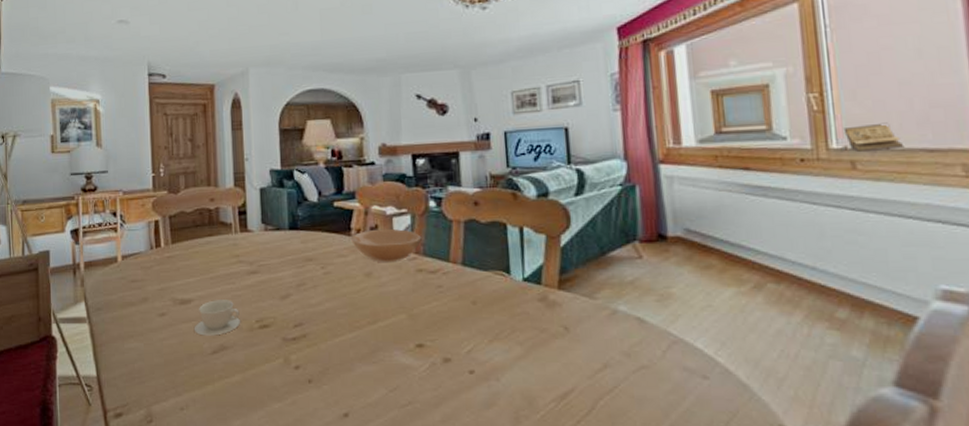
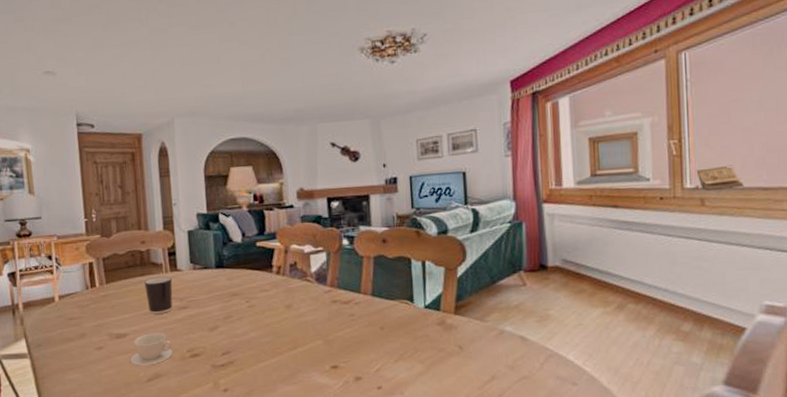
mug: none [212,237,242,279] -> present [144,276,173,314]
soup bowl: present [351,228,422,263] -> none [273,265,336,296]

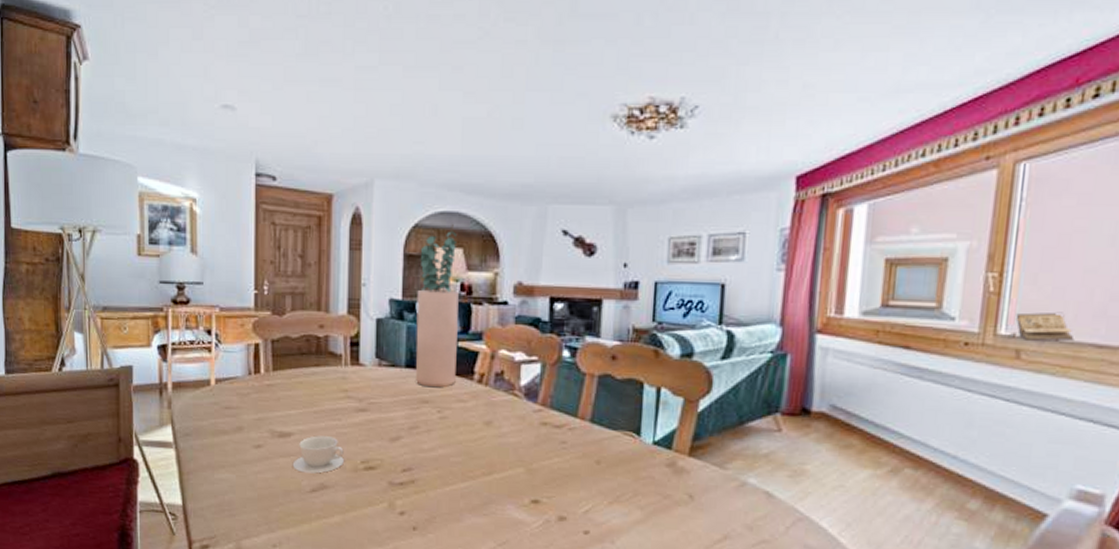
mug: present [144,276,173,314] -> none [318,369,353,414]
vase: none [217,147,258,283] -> present [415,223,459,388]

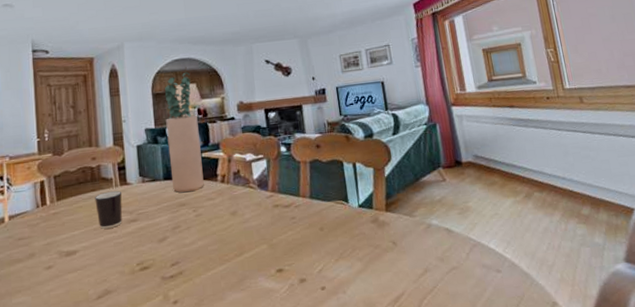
teacup: present [292,435,345,473] -> none [79,247,124,283]
mug: none [318,369,353,414] -> present [95,191,123,229]
book: present [1006,312,1075,342] -> none [570,68,612,91]

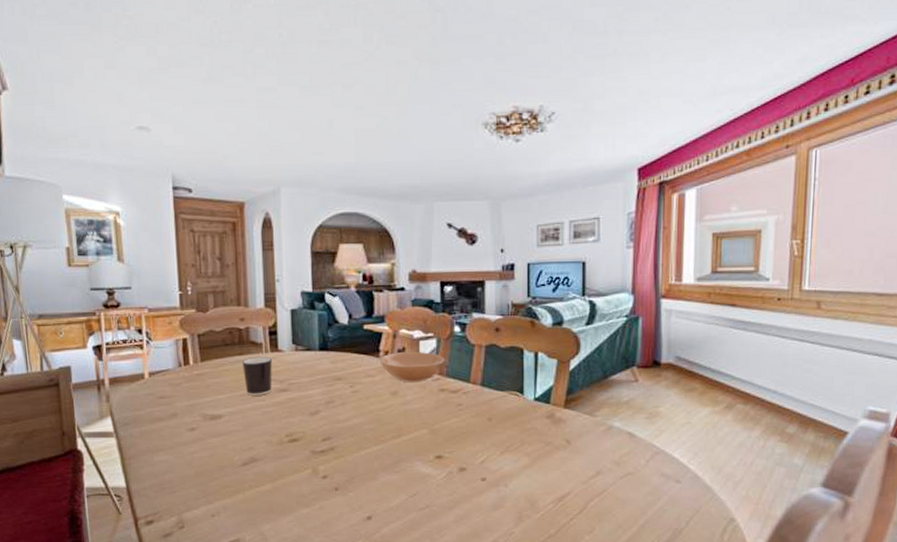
vase: present [164,66,204,193] -> none [325,222,364,366]
soup bowl: none [218,172,276,202] -> present [379,351,446,383]

